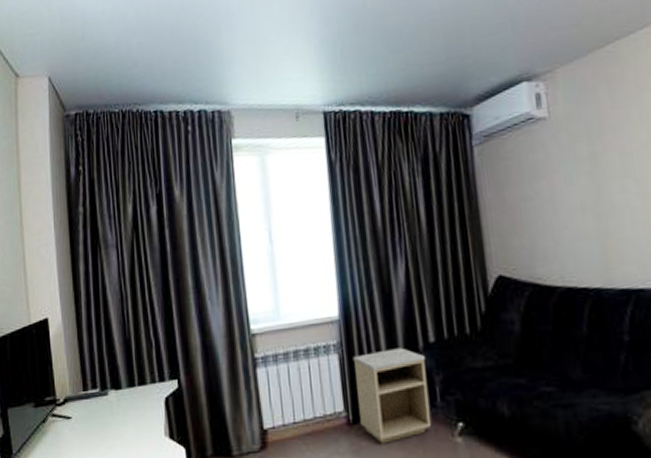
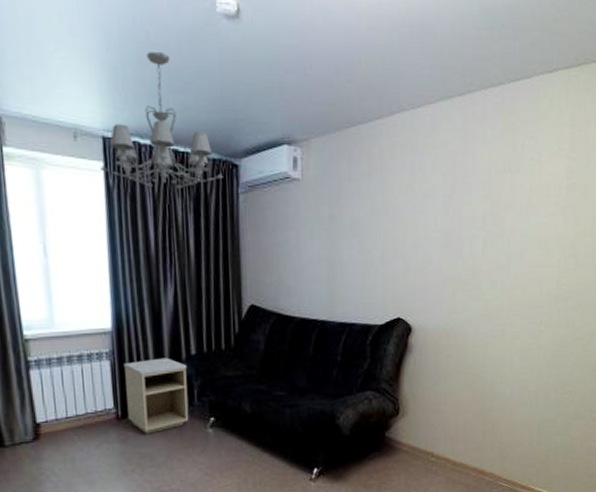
chandelier: none [322,15,453,156] -> present [100,52,223,188]

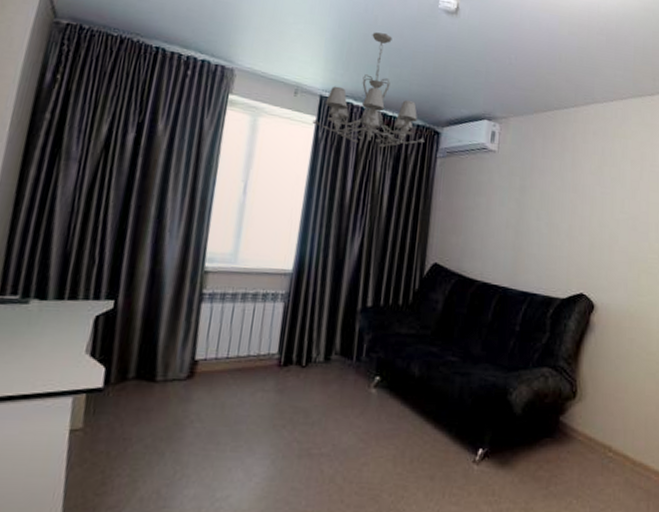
nightstand: present [123,358,189,434] -> none [290,306,361,387]

